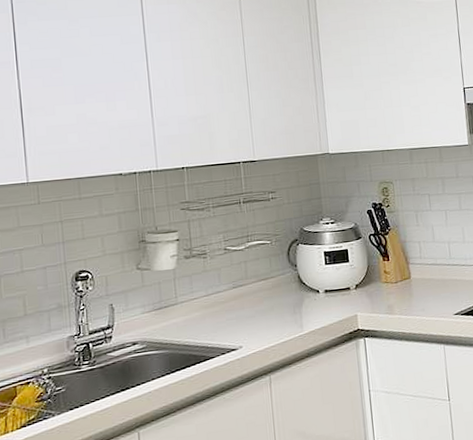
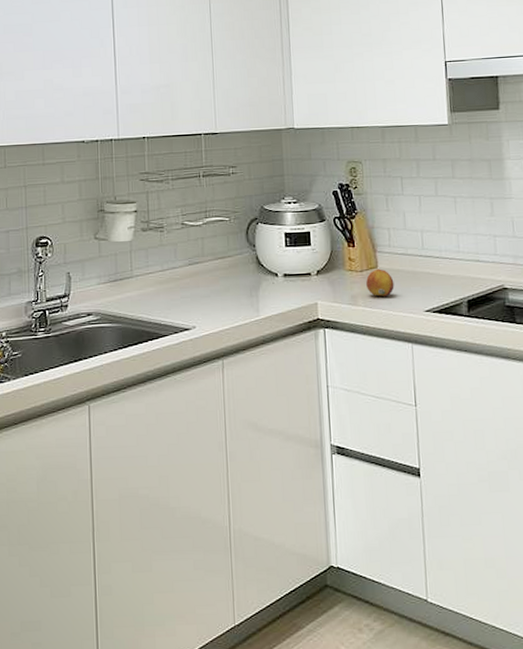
fruit: none [401,279,426,304] -> present [366,269,394,297]

